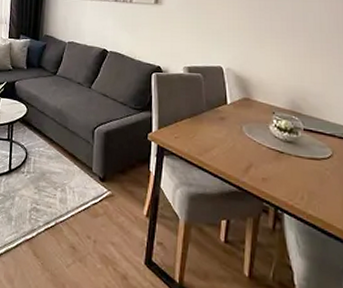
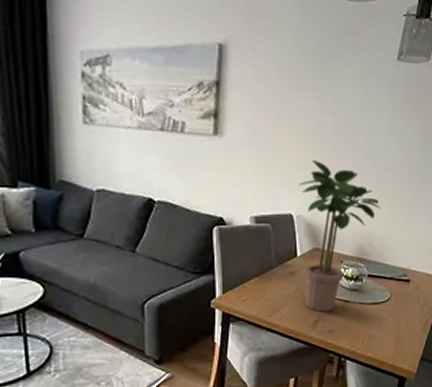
potted plant: none [227,22,314,160] -> present [298,159,381,312]

